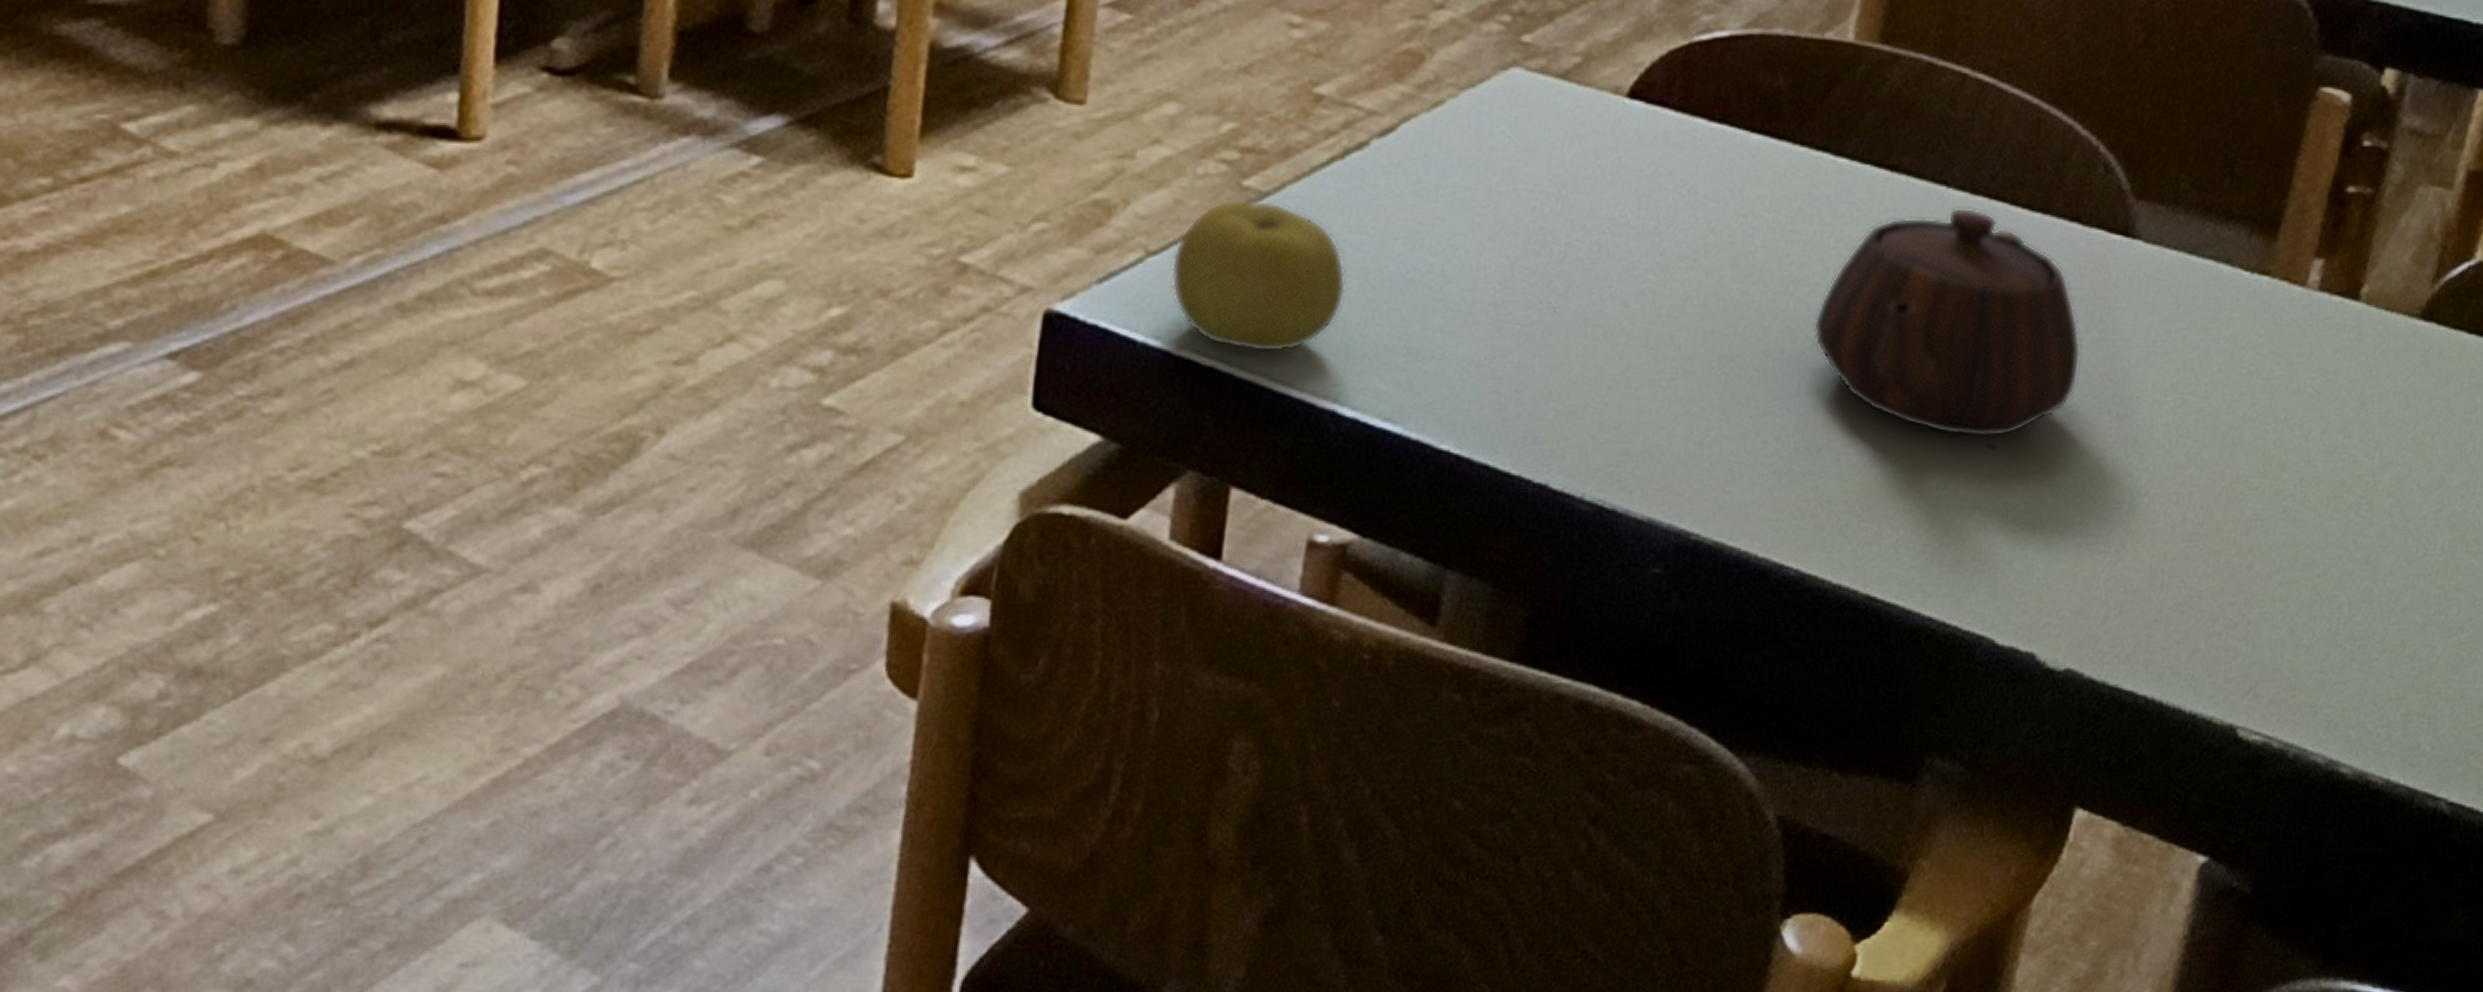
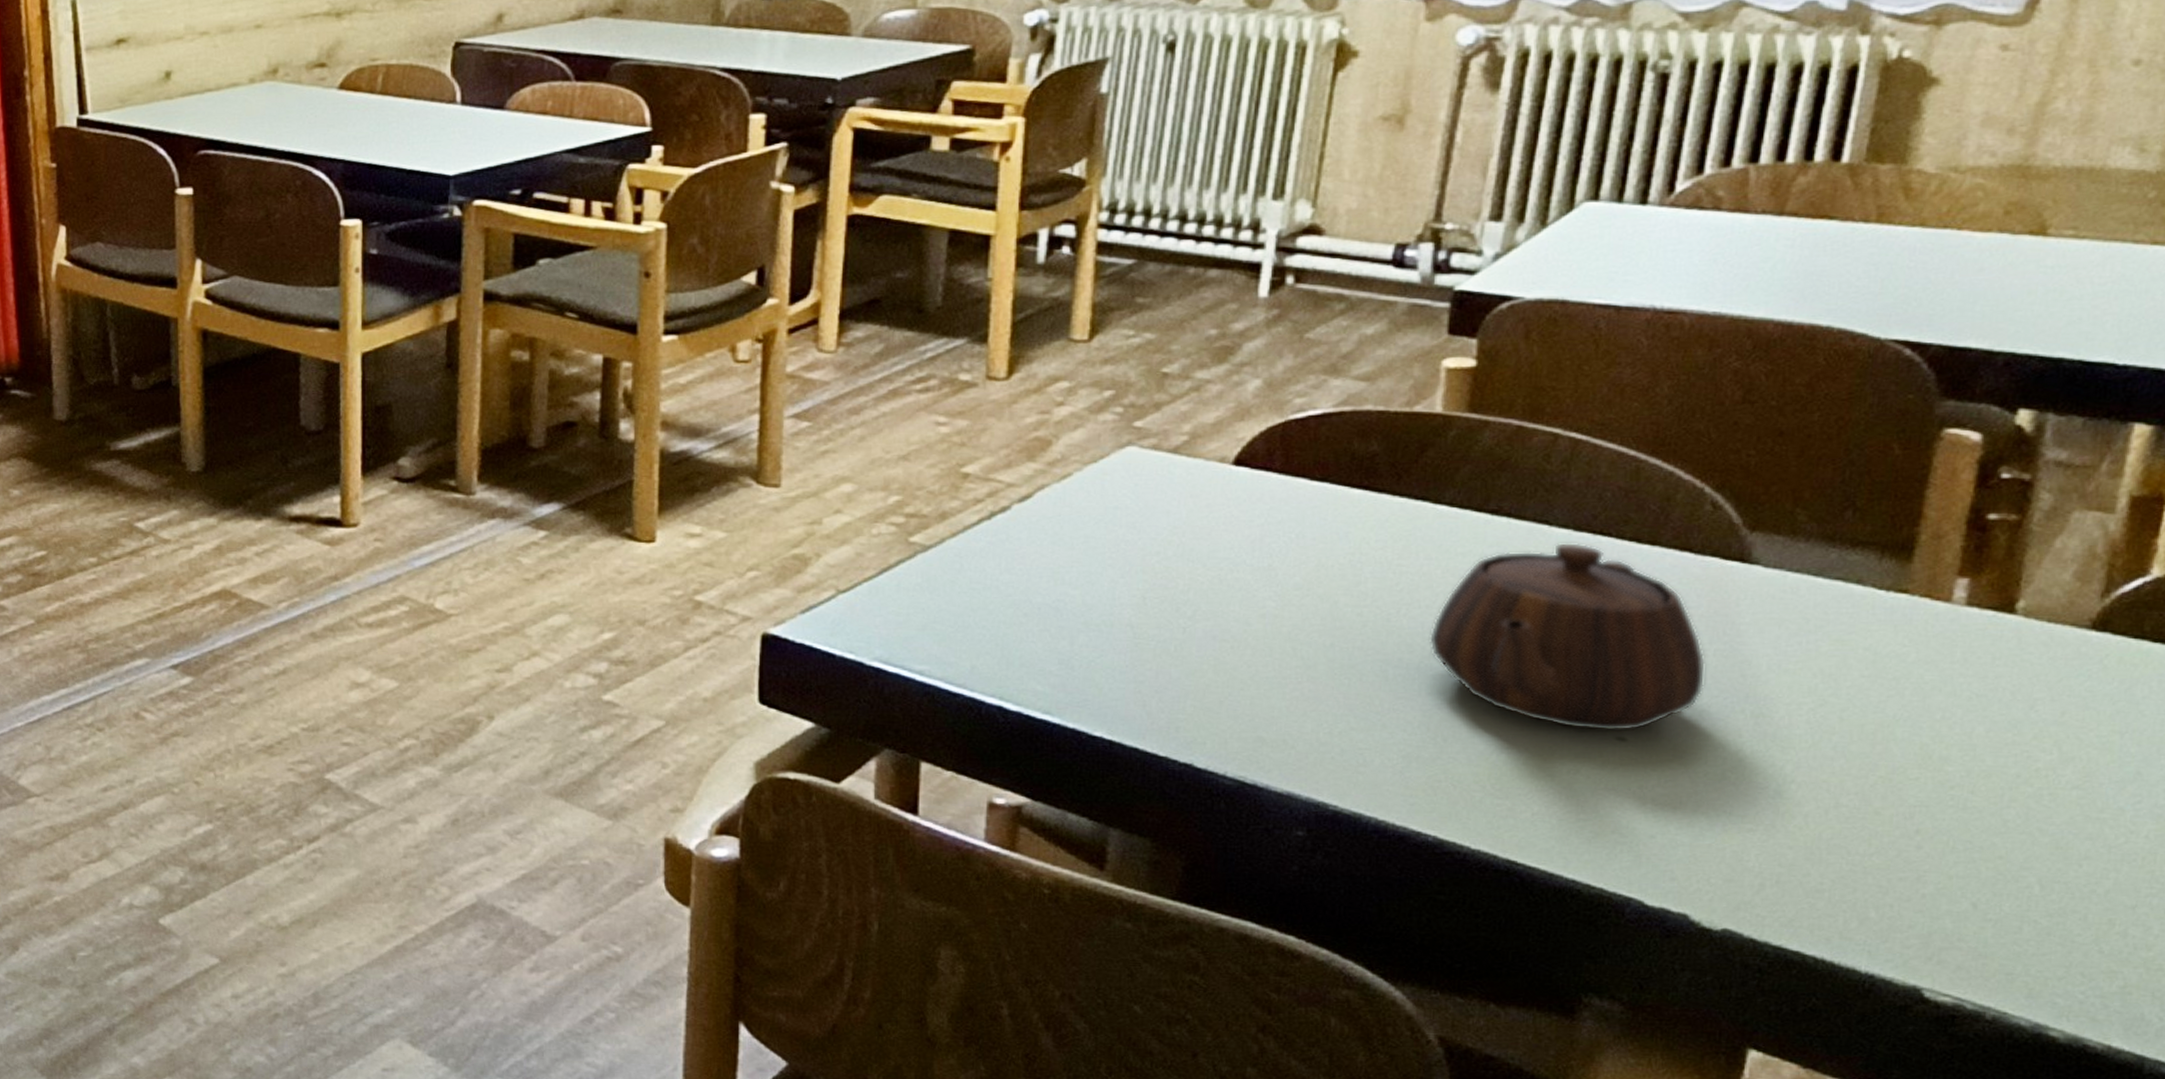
fruit: present [1171,199,1346,353] -> none [859,551,1001,663]

